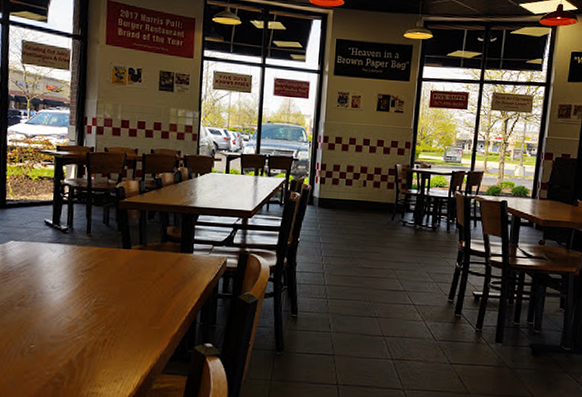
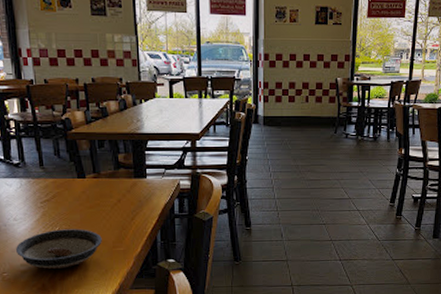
saucer: none [48,301,139,345] -> present [16,229,102,269]

